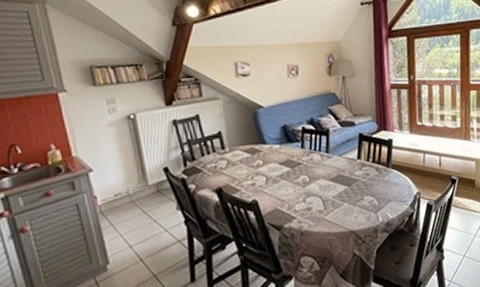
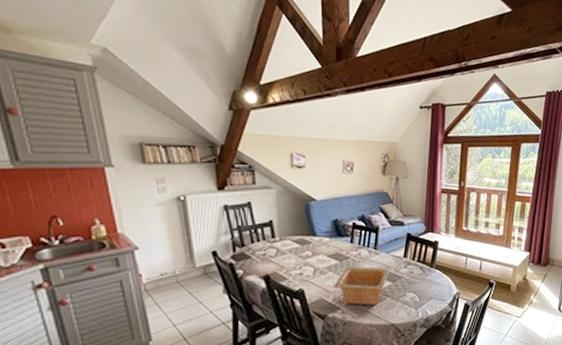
serving bowl: none [287,171,345,213] -> present [333,266,390,306]

